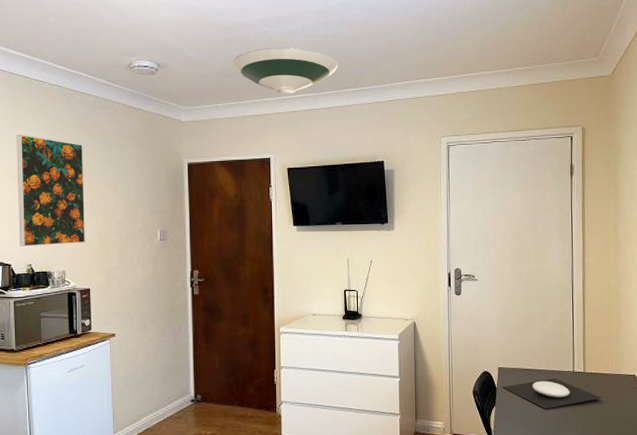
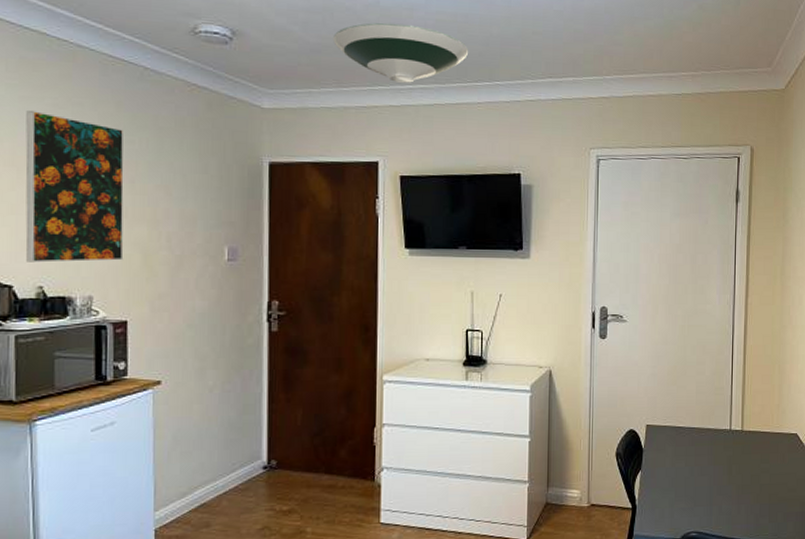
plate: present [502,378,602,410] -> none [650,437,760,474]

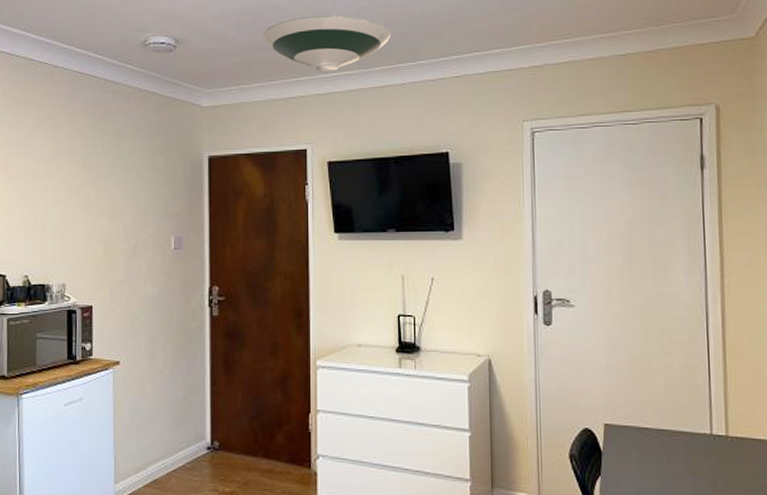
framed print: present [25,111,125,263] -> none [15,125,90,255]

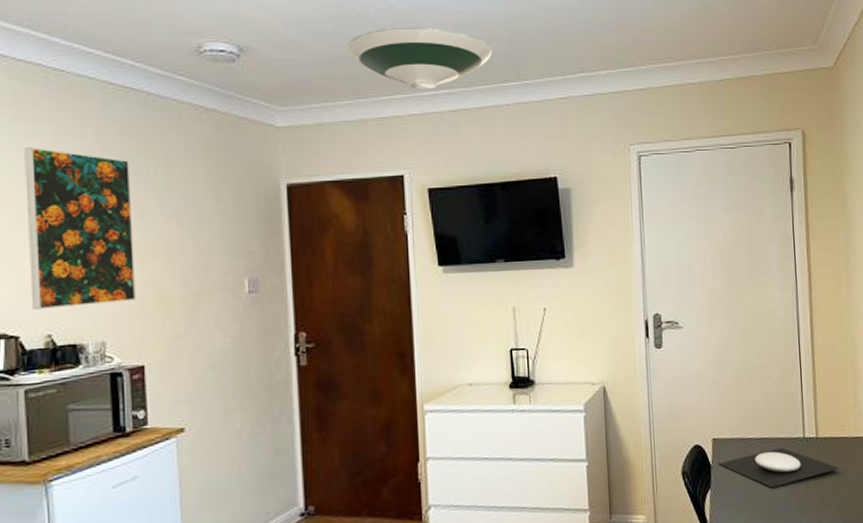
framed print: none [15,125,90,255] -> present [24,147,137,310]
plate: none [610,441,754,485] -> present [718,447,839,488]

